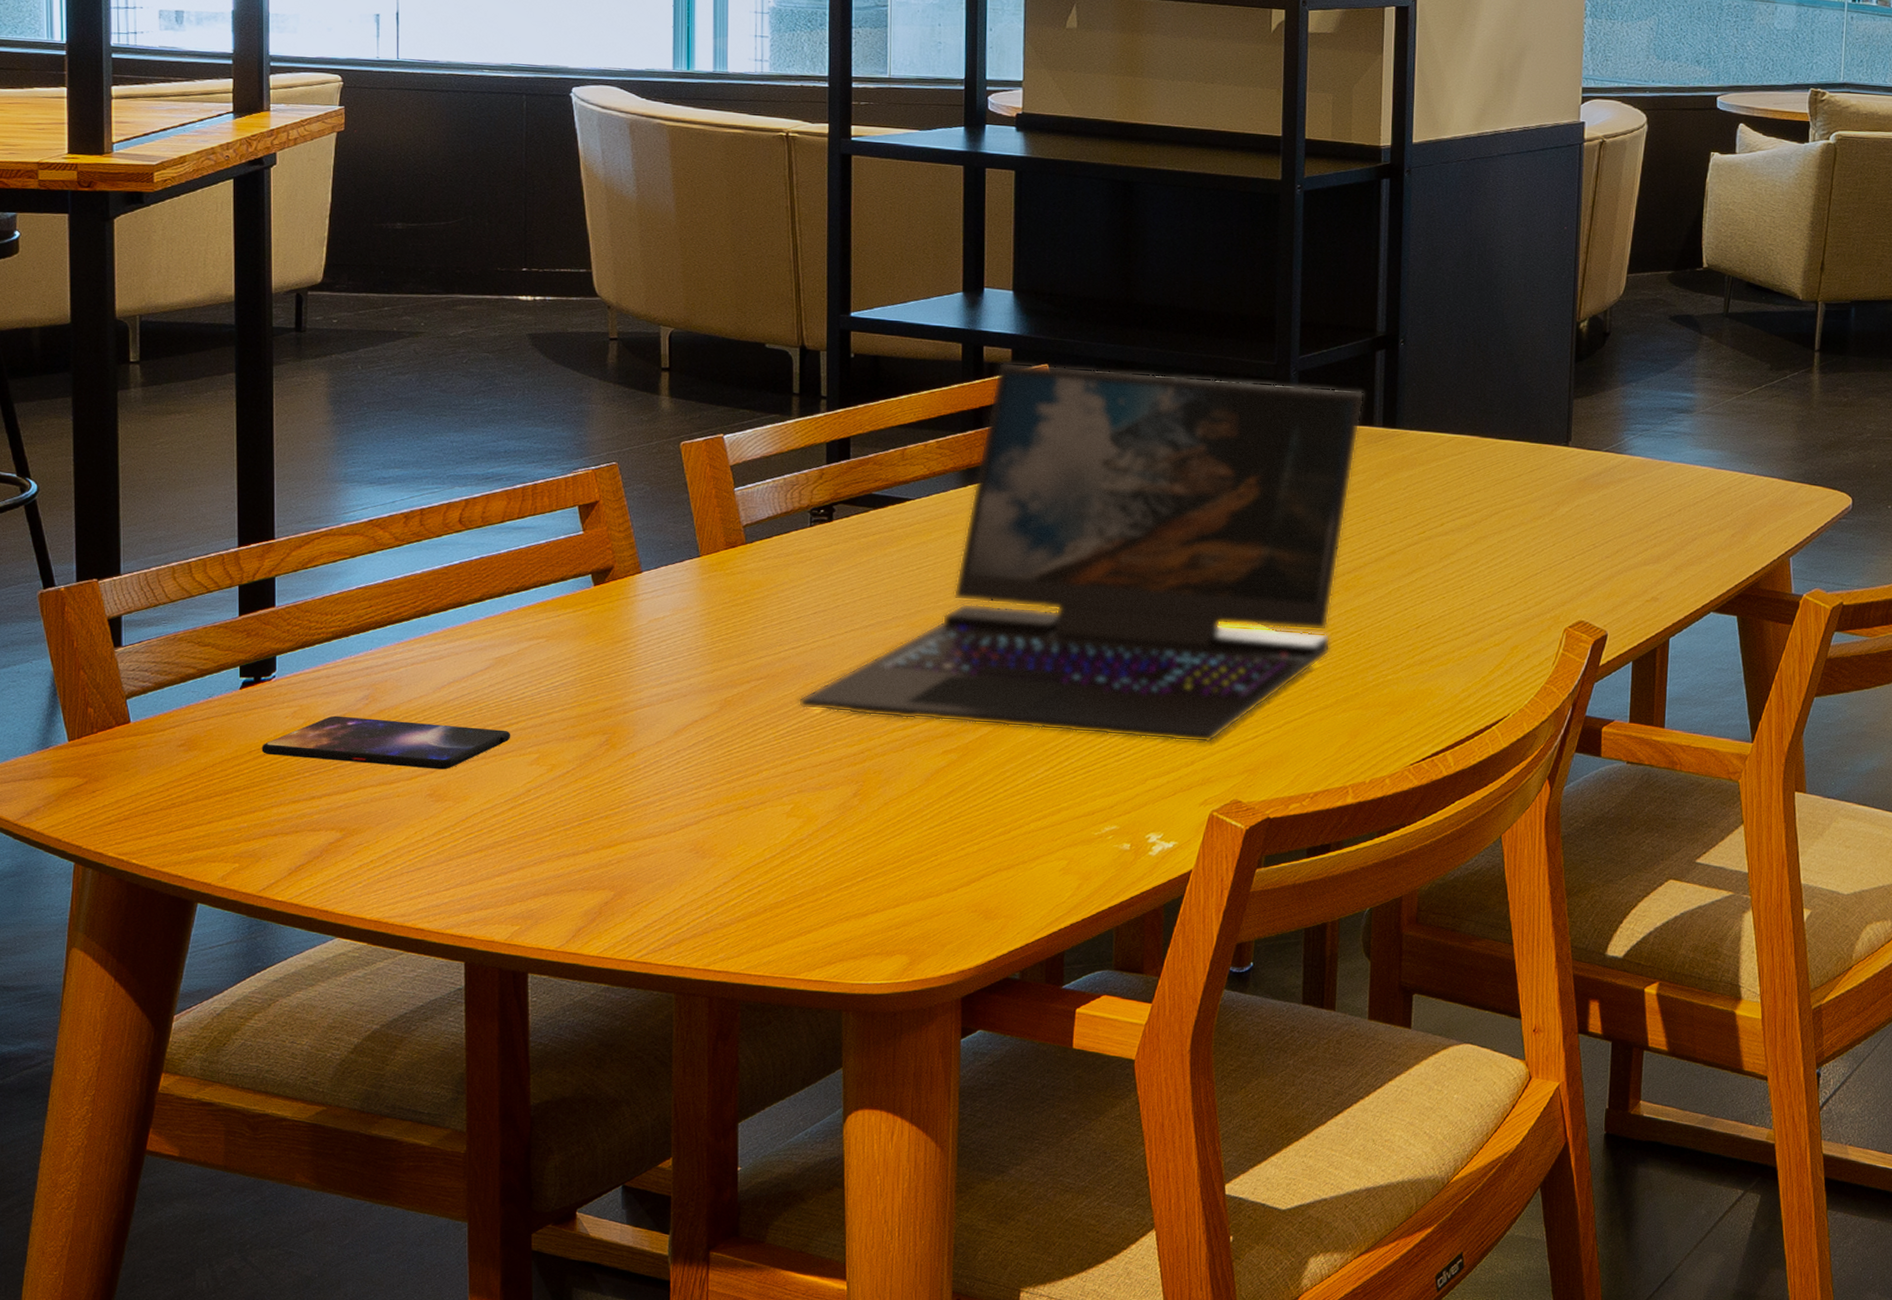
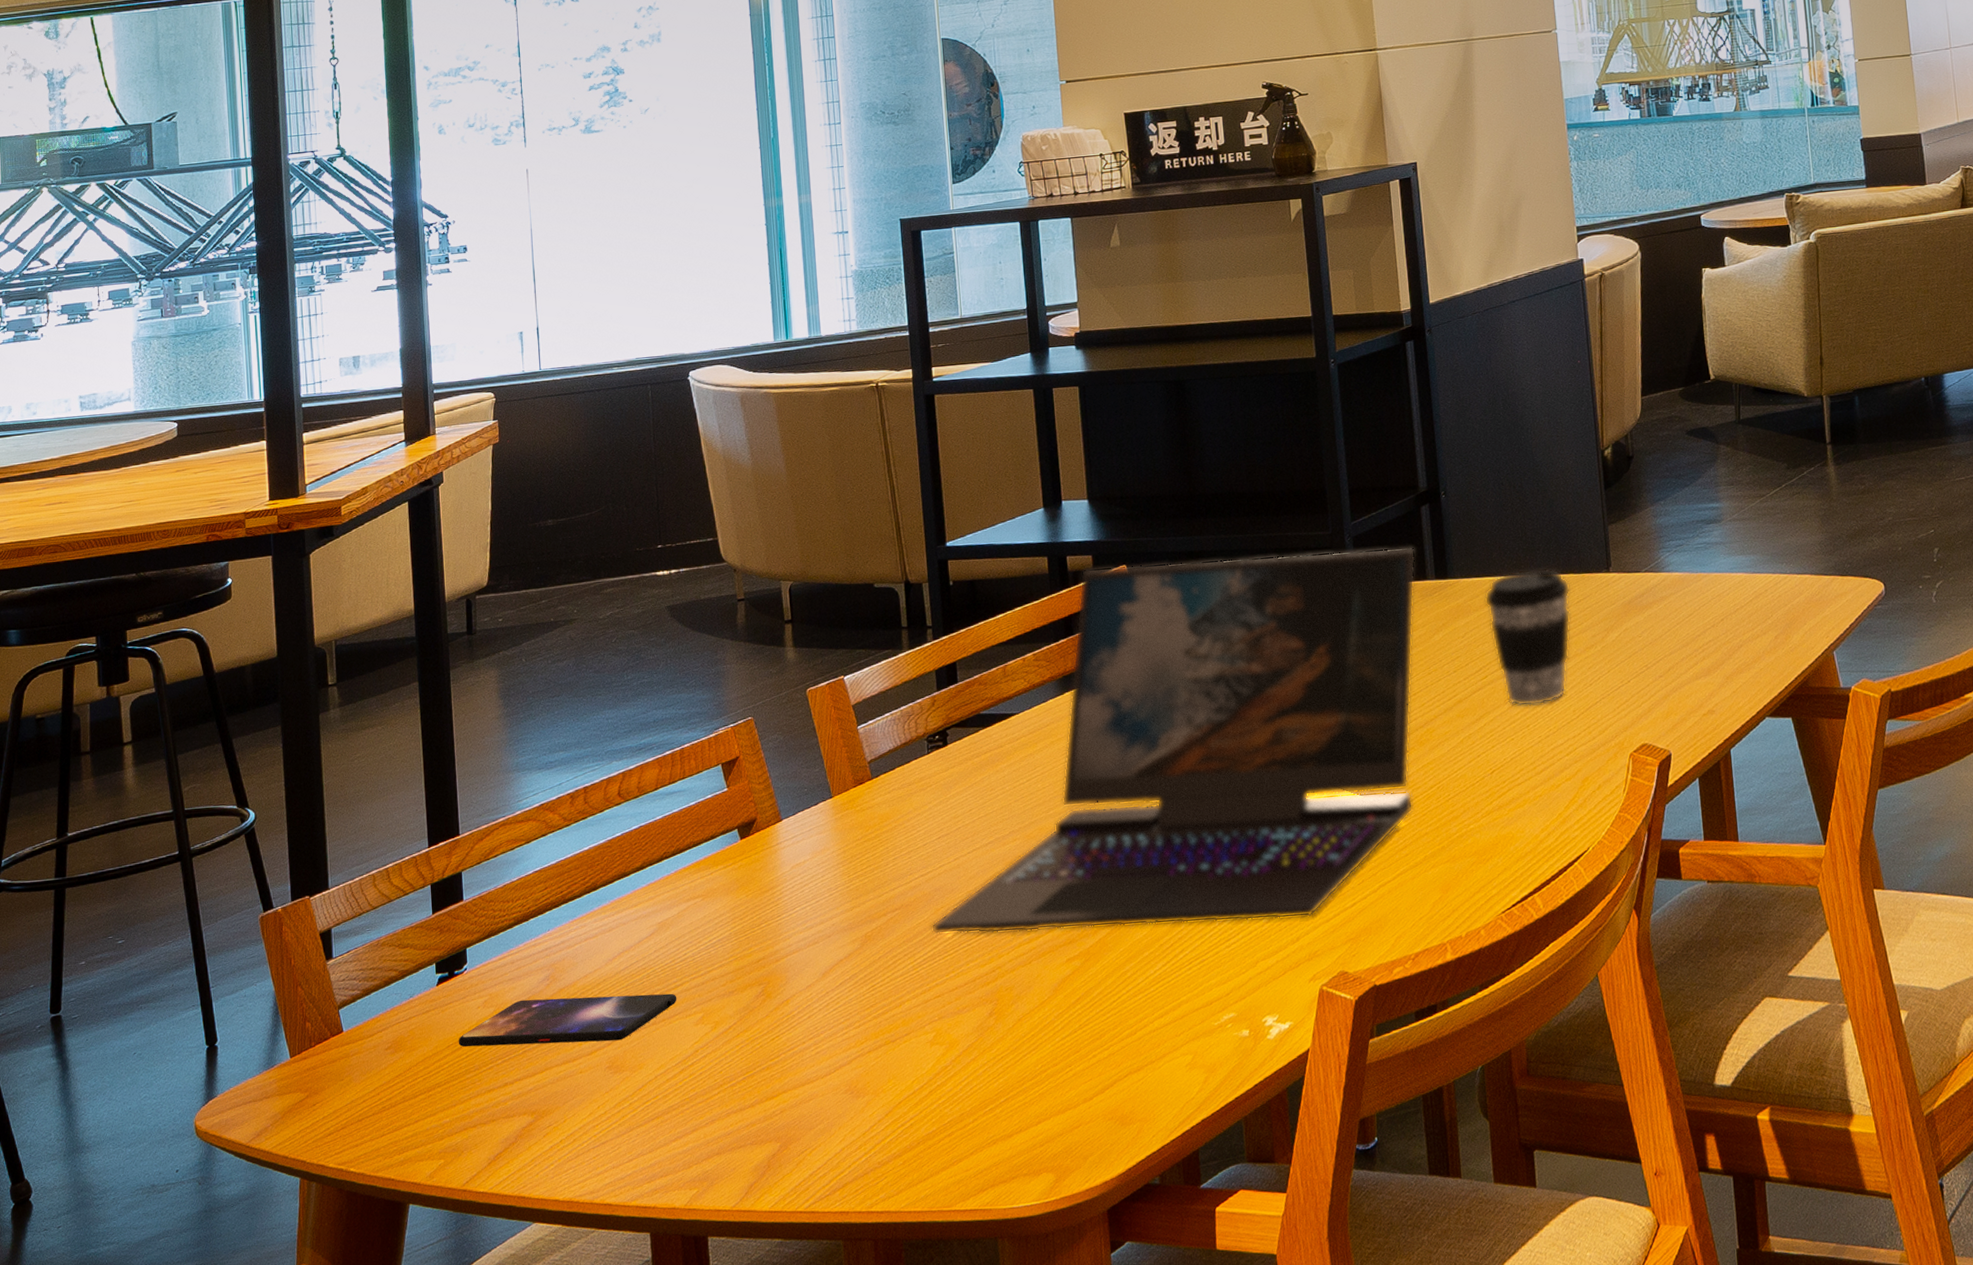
coffee cup: none [1432,431,1525,568] -> present [1484,568,1571,707]

